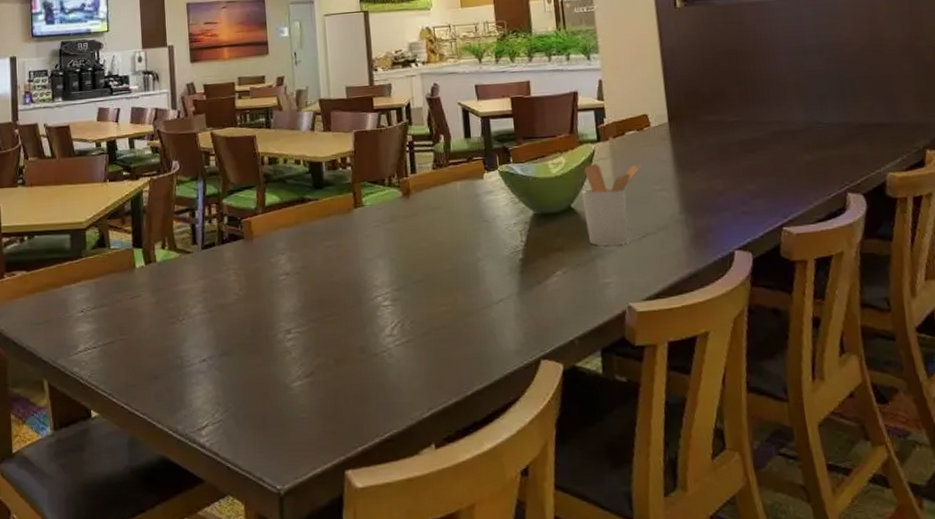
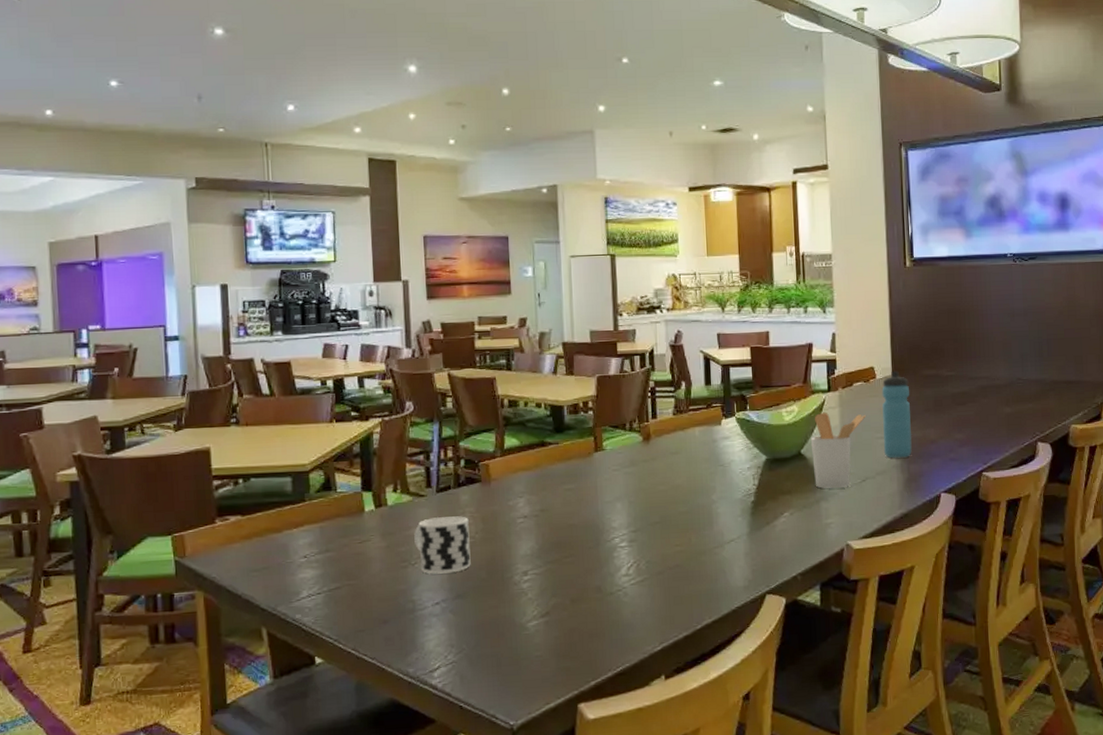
cup: none [181,273,236,331] -> present [414,516,471,574]
water bottle: none [657,118,697,212] -> present [881,371,912,458]

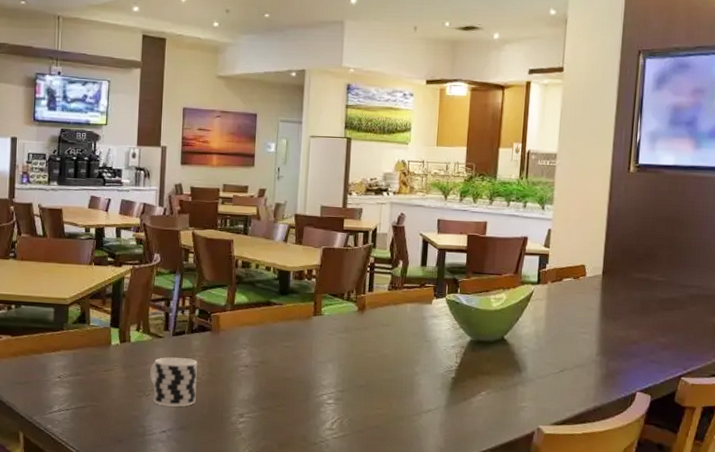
utensil holder: present [811,412,867,489] -> none [514,302,572,375]
water bottle: present [881,371,912,458] -> none [584,271,618,354]

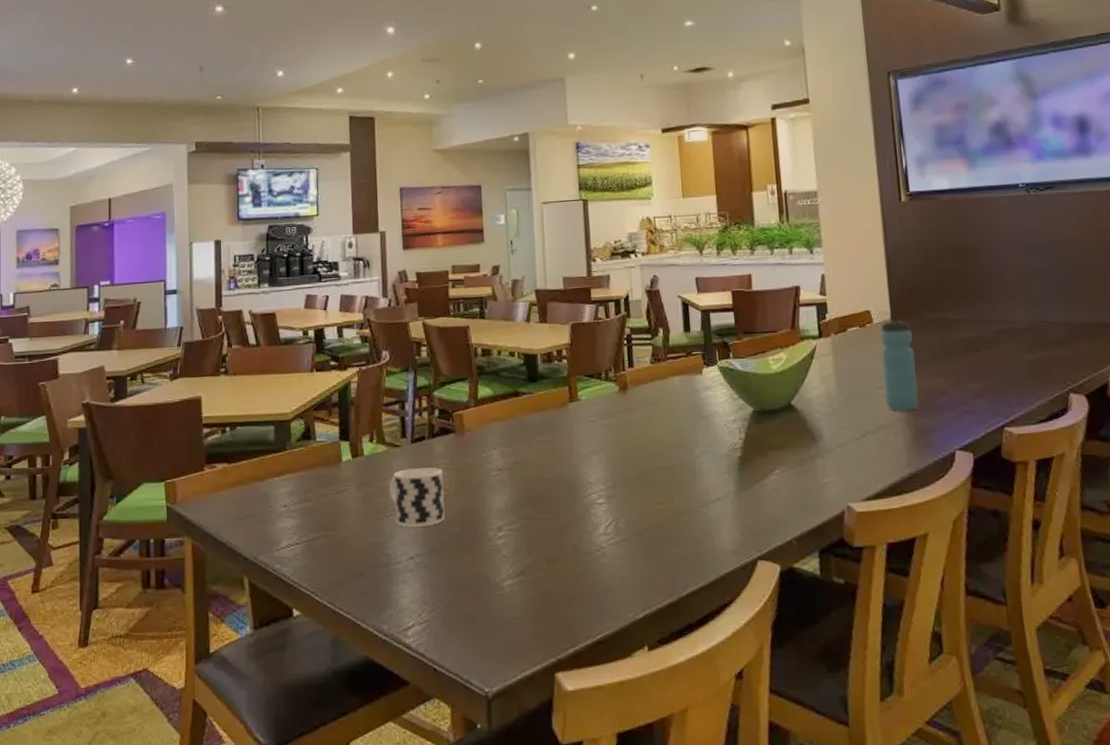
water bottle: none [584,271,618,354] -> present [880,315,919,411]

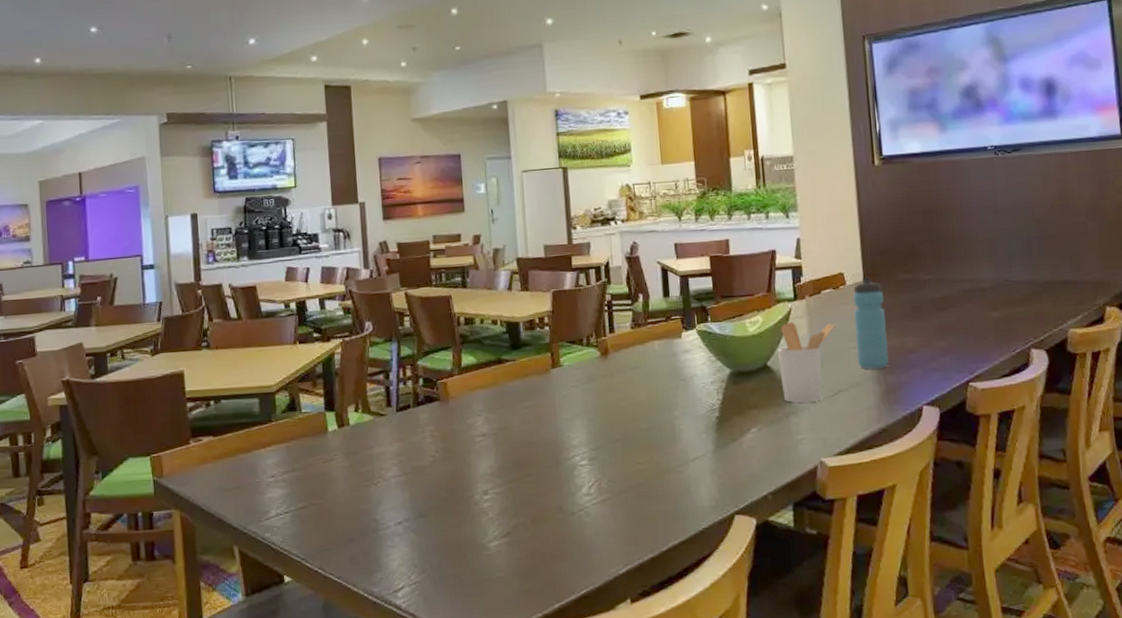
cup: present [389,467,445,527] -> none [376,435,432,493]
utensil holder: none [802,359,864,444] -> present [778,321,837,403]

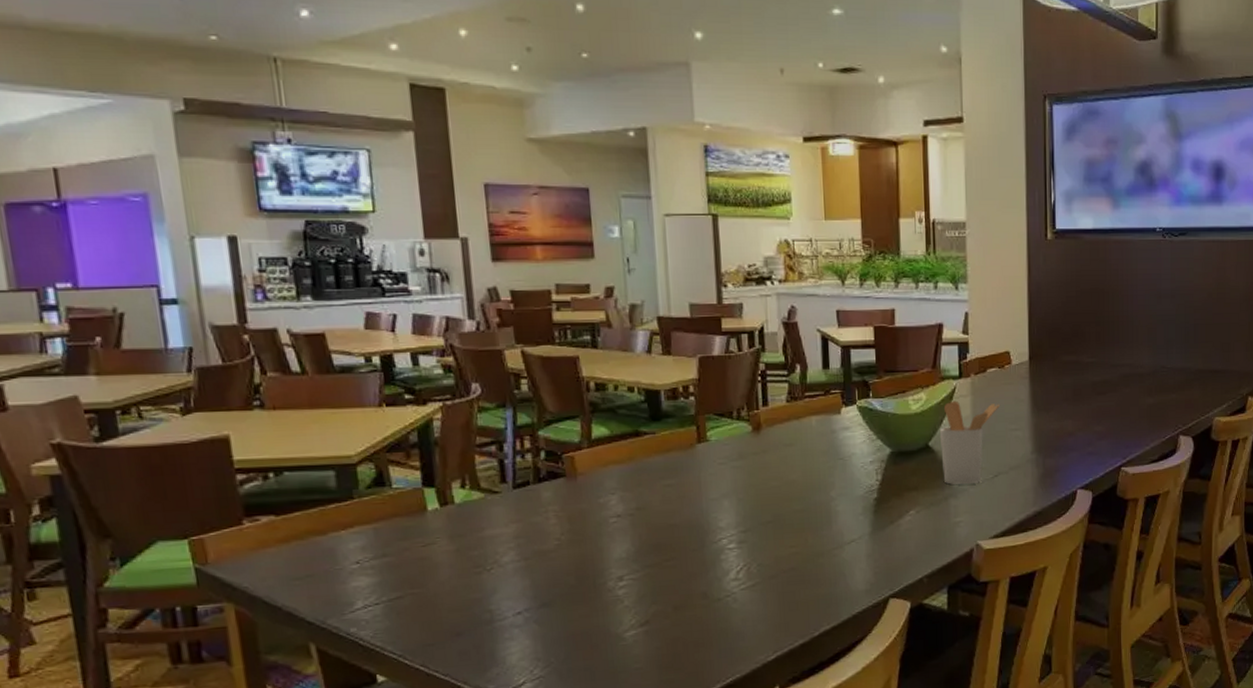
water bottle: present [853,277,889,369] -> none [1017,357,1048,452]

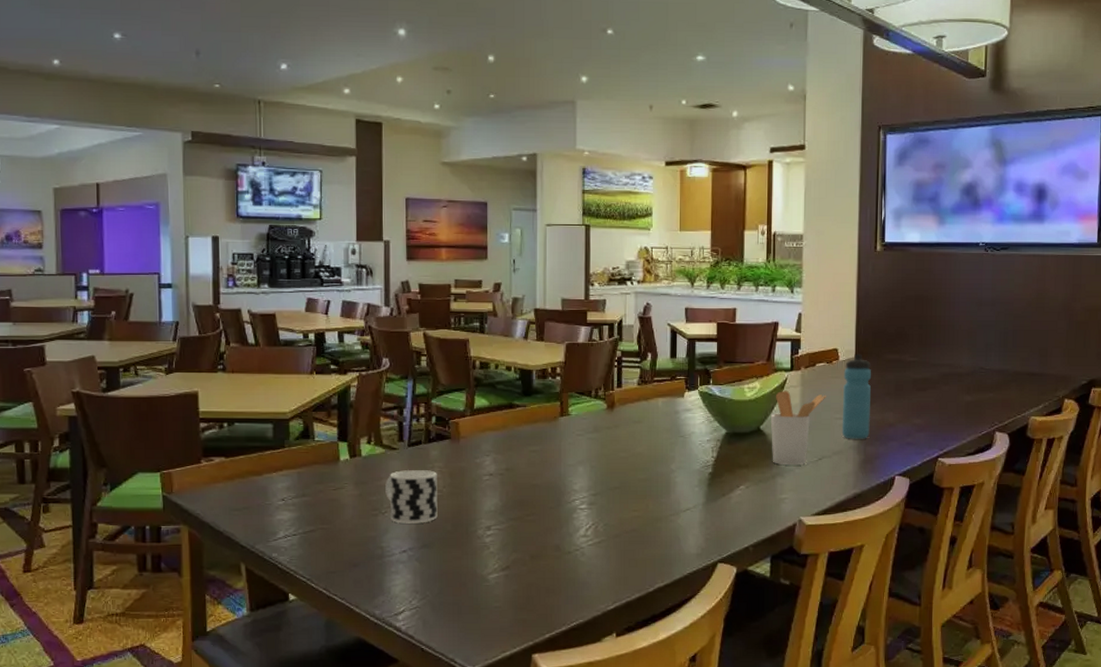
cup: none [488,515,557,581] -> present [385,470,438,524]
water bottle: none [1017,357,1048,452] -> present [841,354,871,439]

